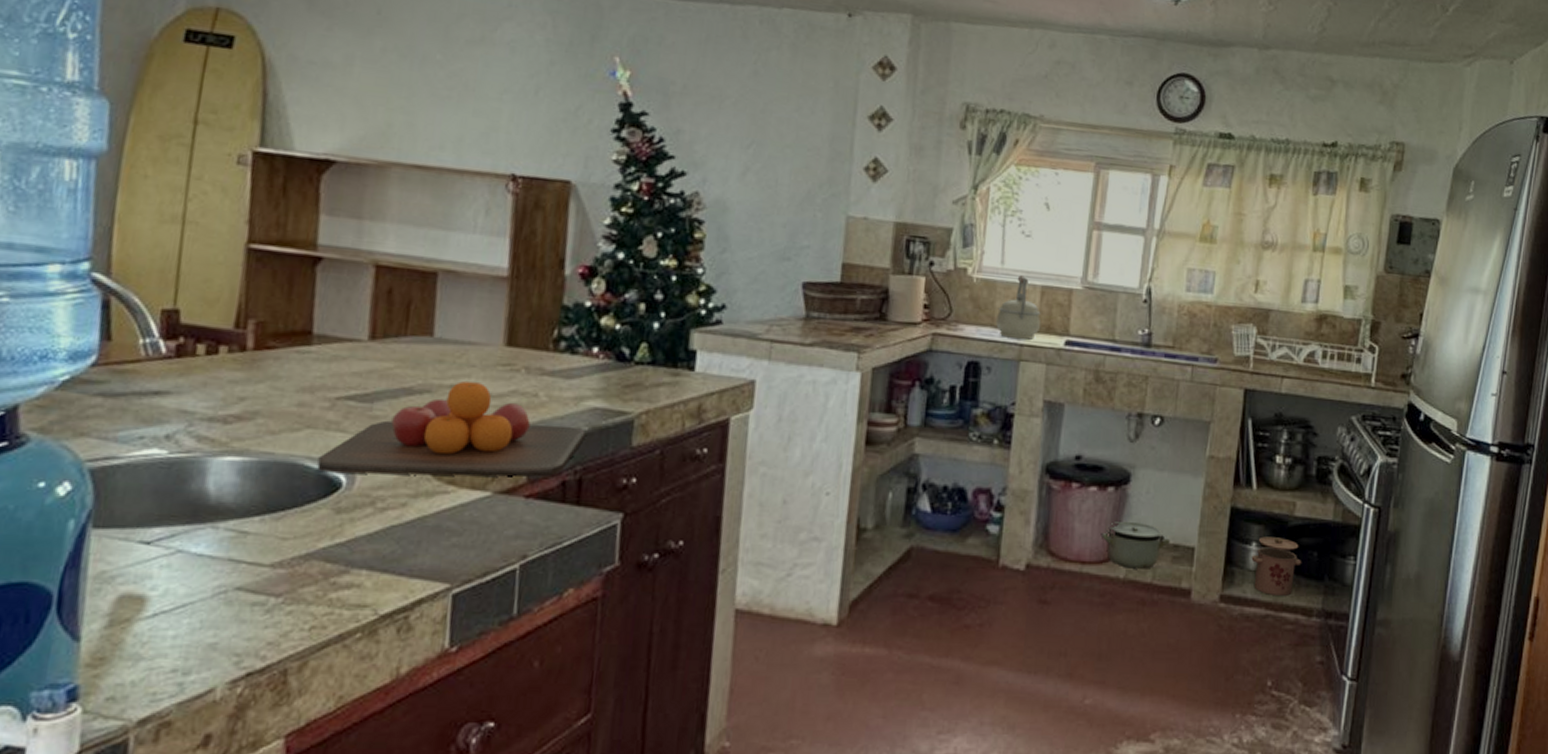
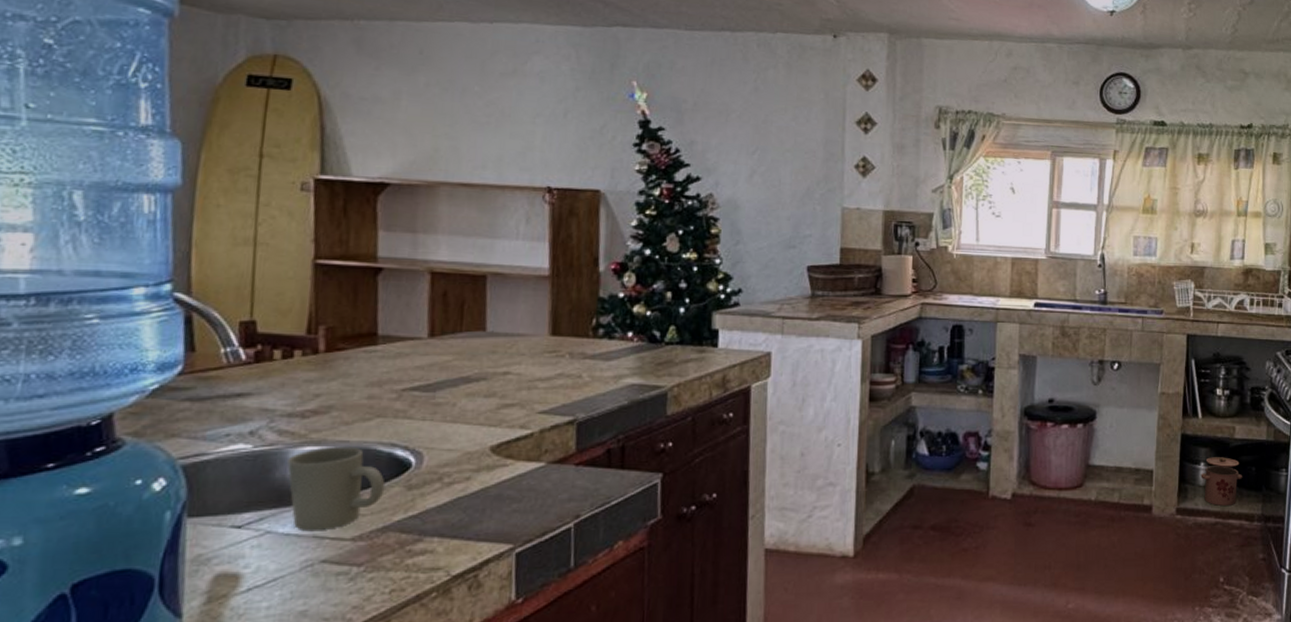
mug: none [204,458,312,553] -> present [287,446,386,530]
chopping board: present [317,381,586,478] -> none [388,369,626,455]
kettle: present [995,275,1042,340] -> none [974,250,1013,304]
saucepan: present [1100,521,1170,569] -> none [1073,451,1132,491]

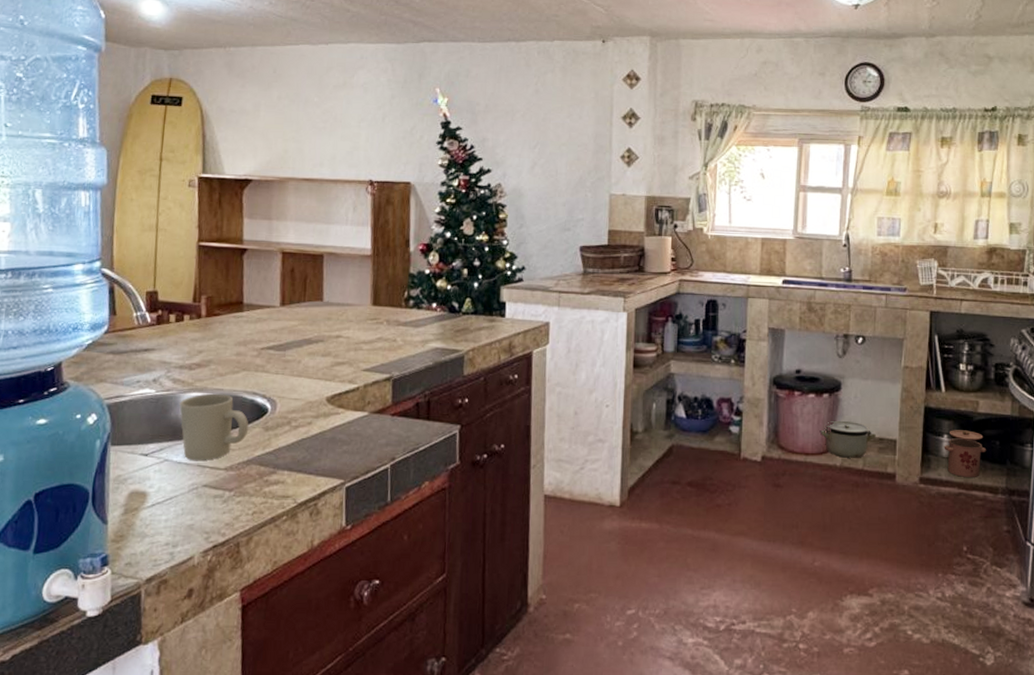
saucepan: none [1073,451,1132,491] -> present [819,420,876,458]

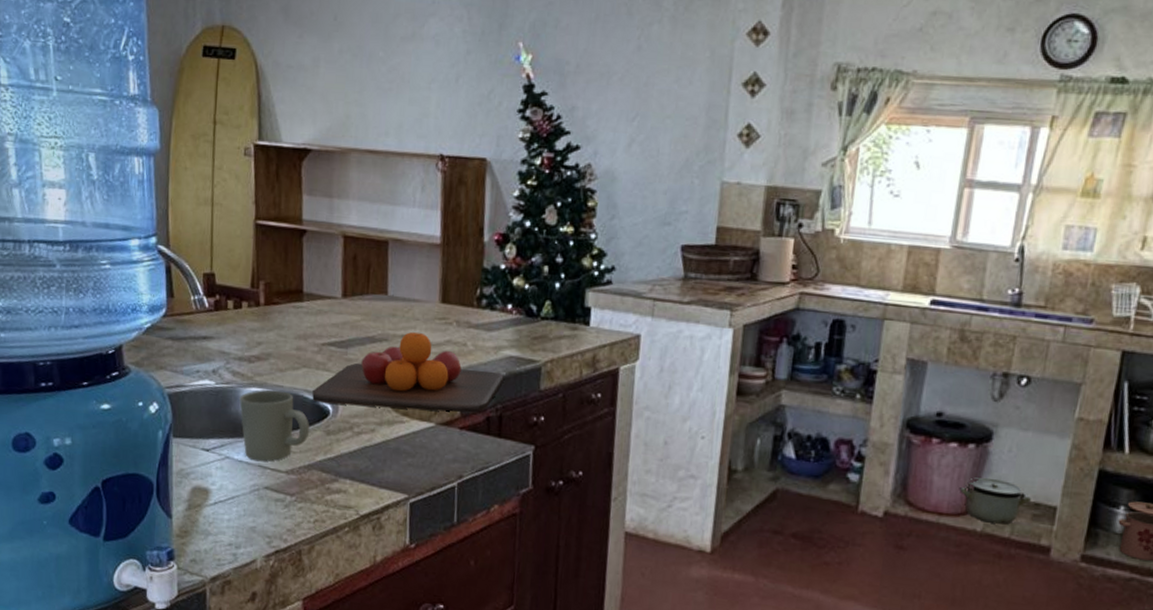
chopping board: none [251,333,431,403] -> present [312,332,504,413]

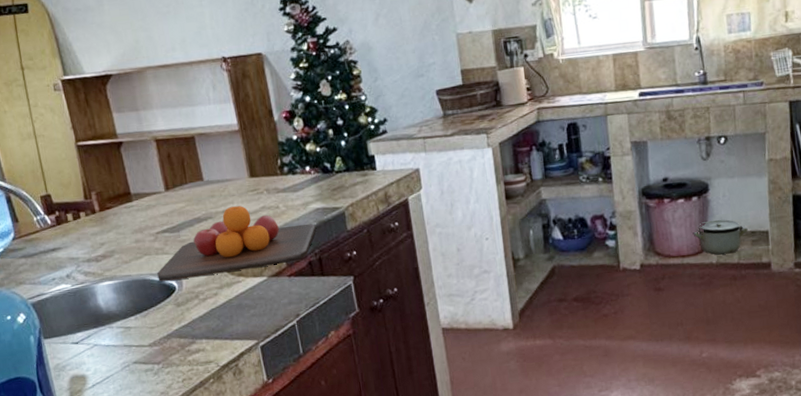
mug: present [239,390,310,461] -> none [95,279,163,342]

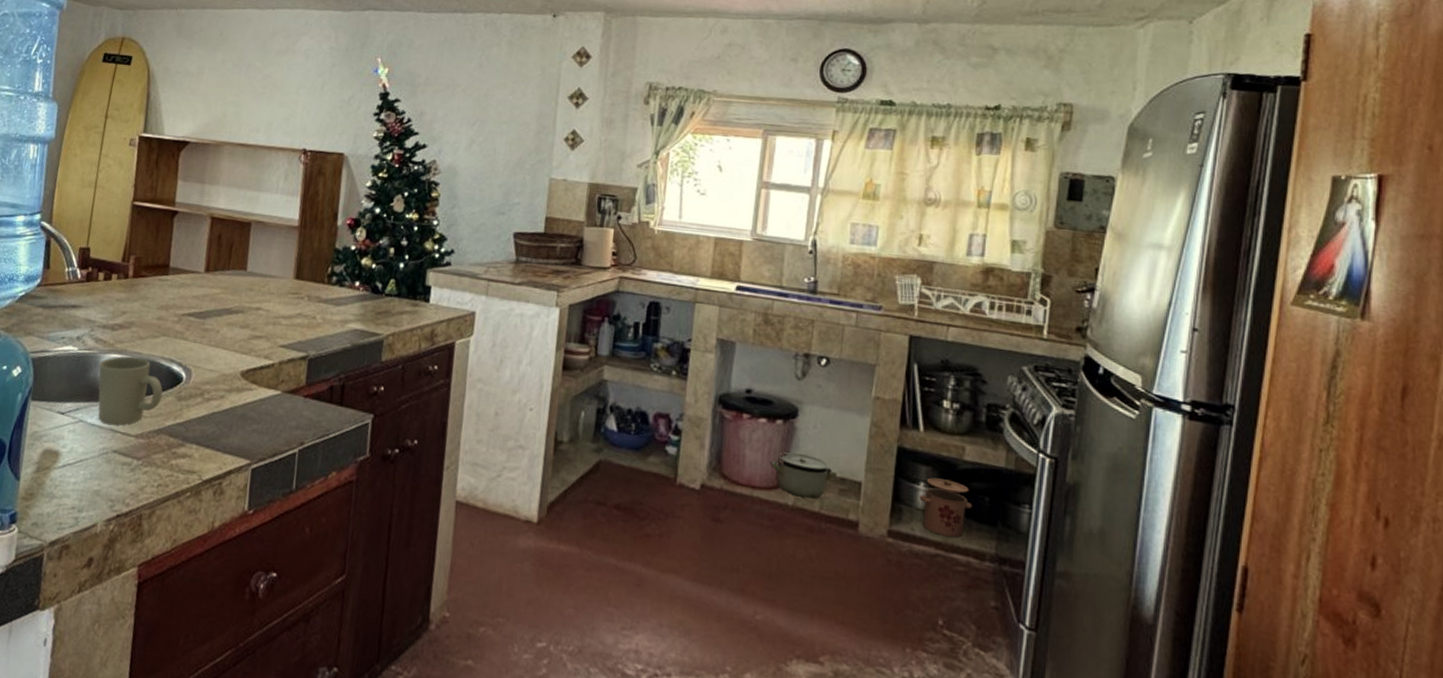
mug: none [95,279,163,342] -> present [98,356,163,425]
chopping board: present [157,206,316,282] -> none [168,305,349,382]

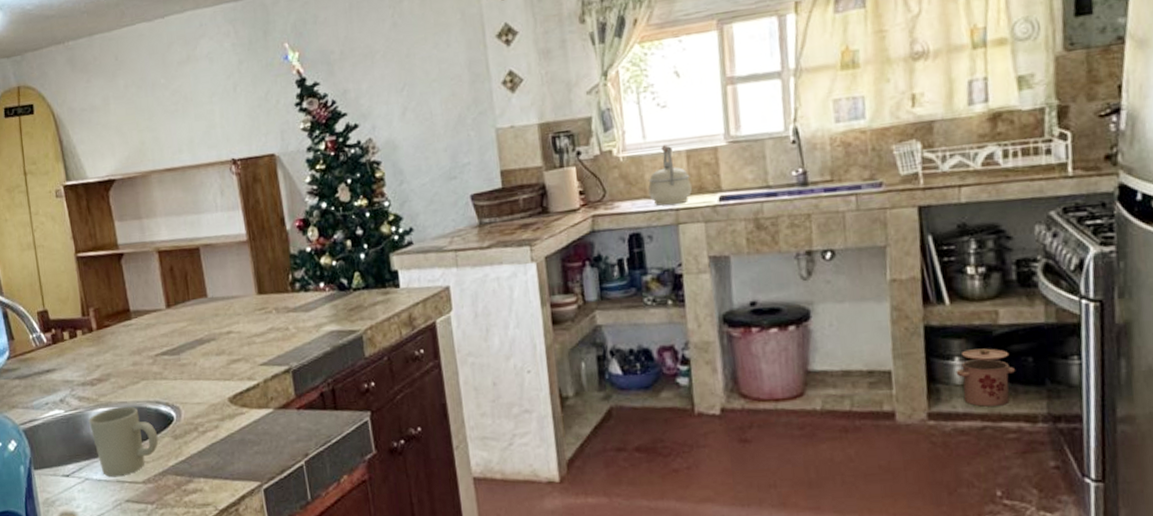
kettle: none [673,228,715,284] -> present [647,145,693,206]
saucepan: present [770,452,837,499] -> none [789,354,863,400]

